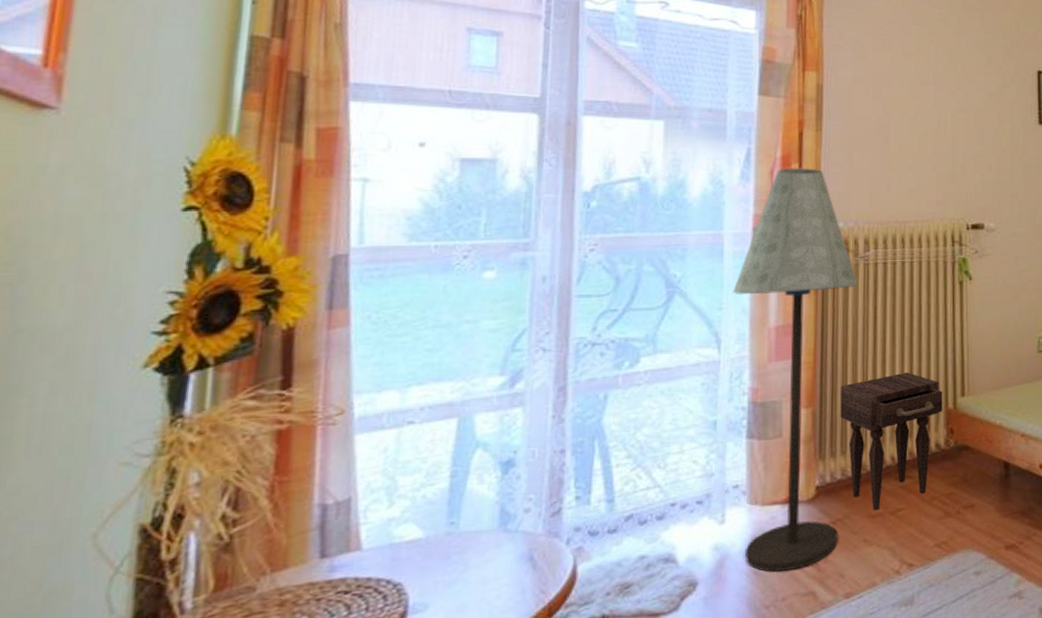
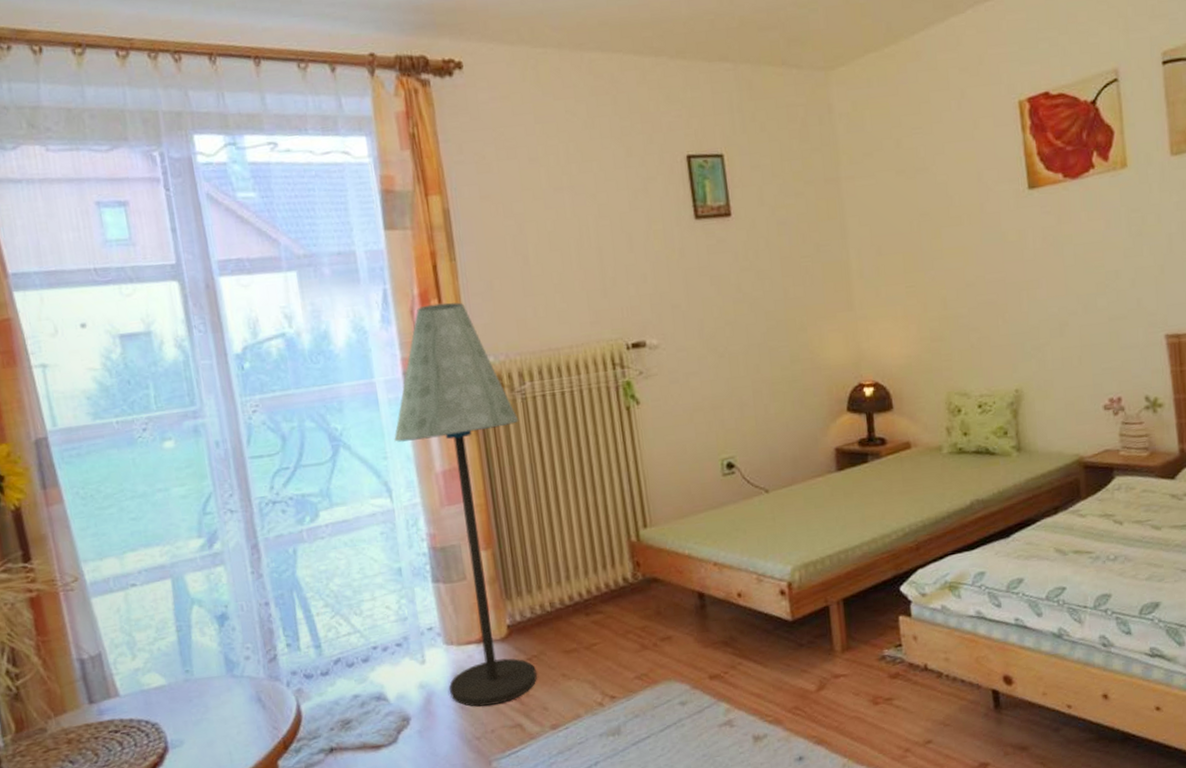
nightstand: present [840,372,943,511] -> none [516,507,626,646]

